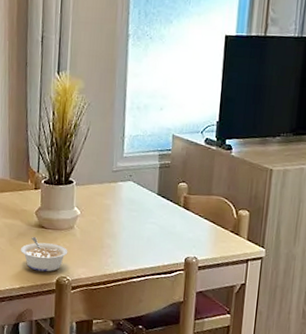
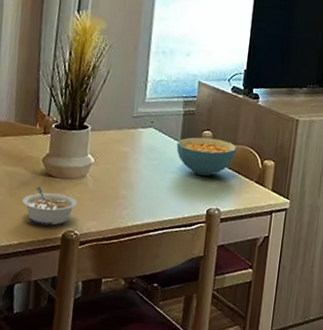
cereal bowl: none [154,189,212,226] -> present [176,137,237,176]

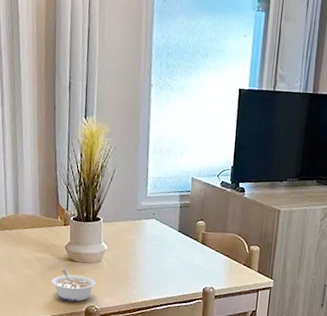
cereal bowl: present [176,137,237,176] -> none [175,226,227,260]

